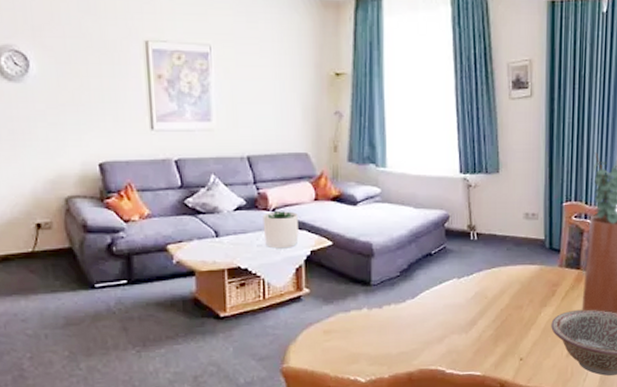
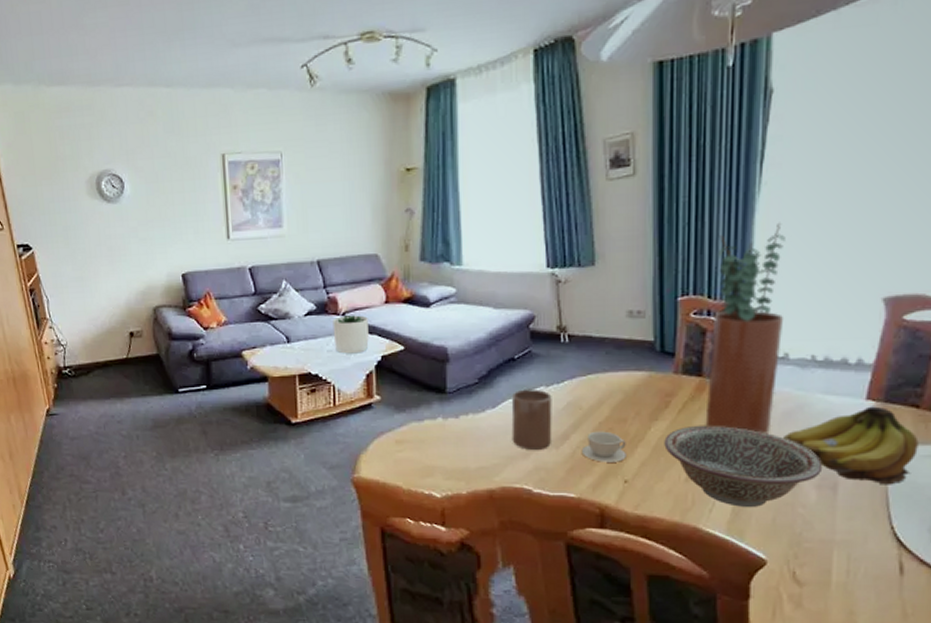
mug: none [428,281,463,335] -> present [511,389,552,450]
teacup: none [486,316,522,344] -> present [581,431,626,462]

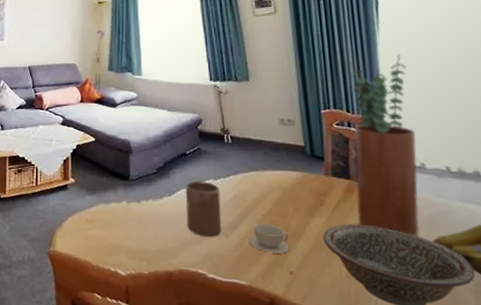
planter: present [332,315,369,354] -> none [38,110,67,142]

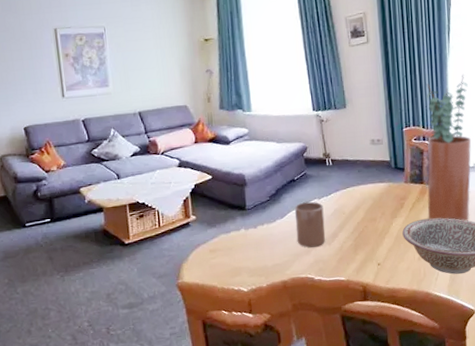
teacup: present [248,223,290,254] -> none [346,228,378,252]

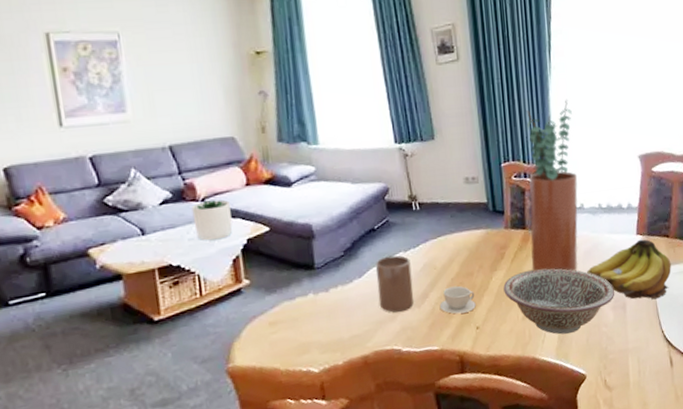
planter: none [154,153,184,185] -> present [191,199,233,241]
teacup: none [346,228,378,252] -> present [439,285,476,314]

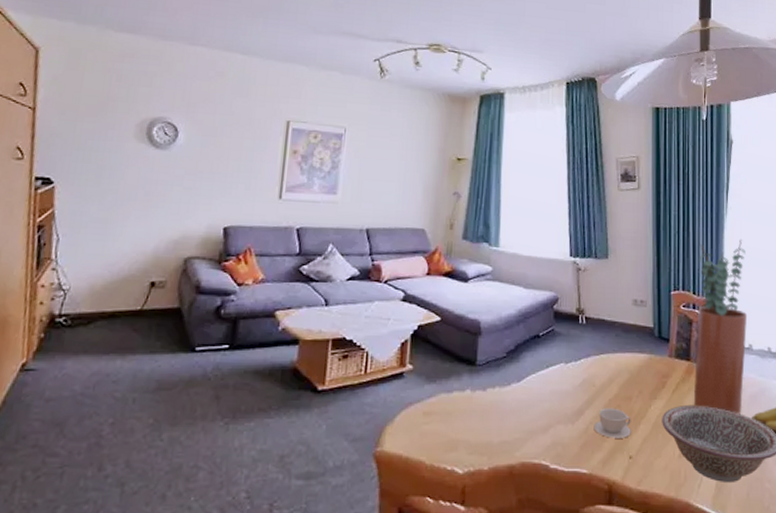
planter: present [191,199,233,241] -> none [373,283,409,322]
mug: present [375,255,414,313] -> none [533,365,570,425]

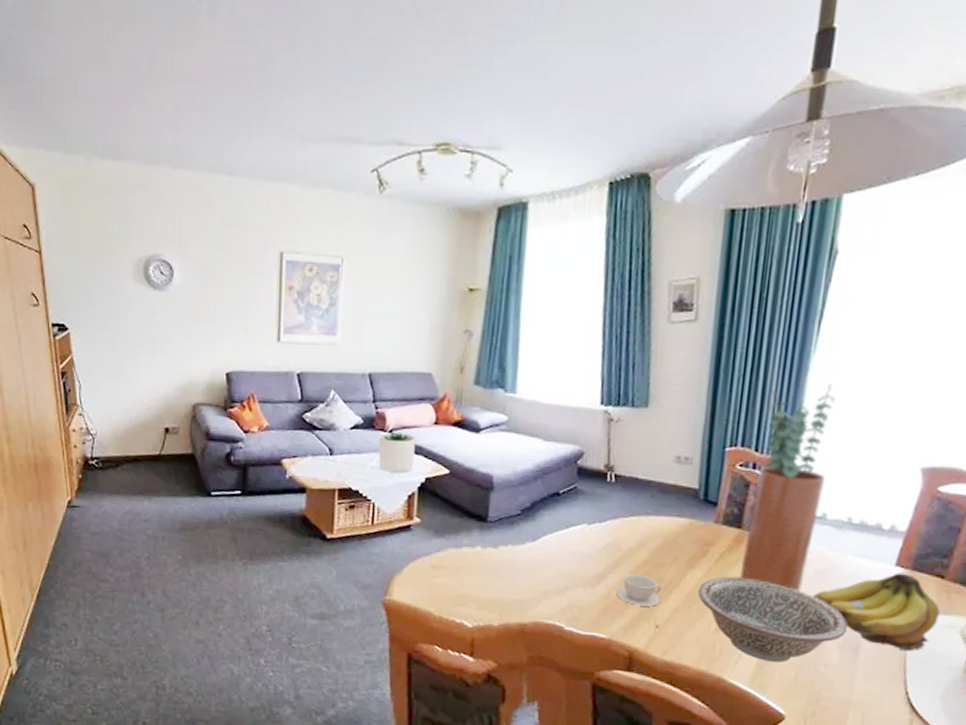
planter: none [373,283,409,322] -> present [378,433,415,473]

